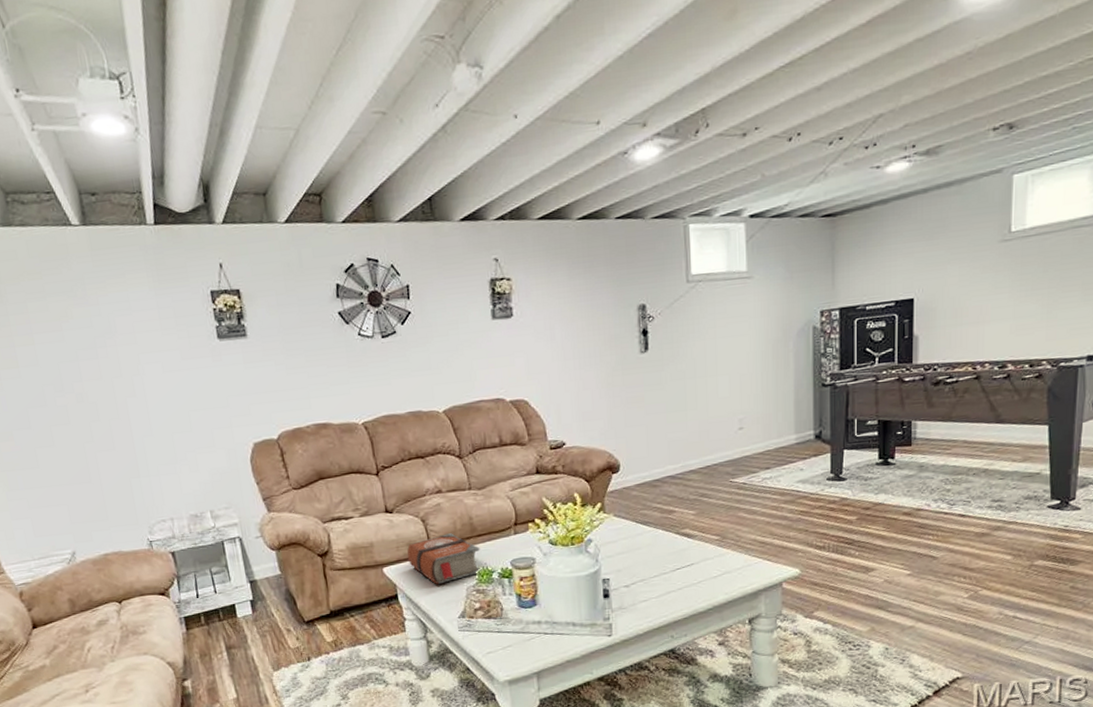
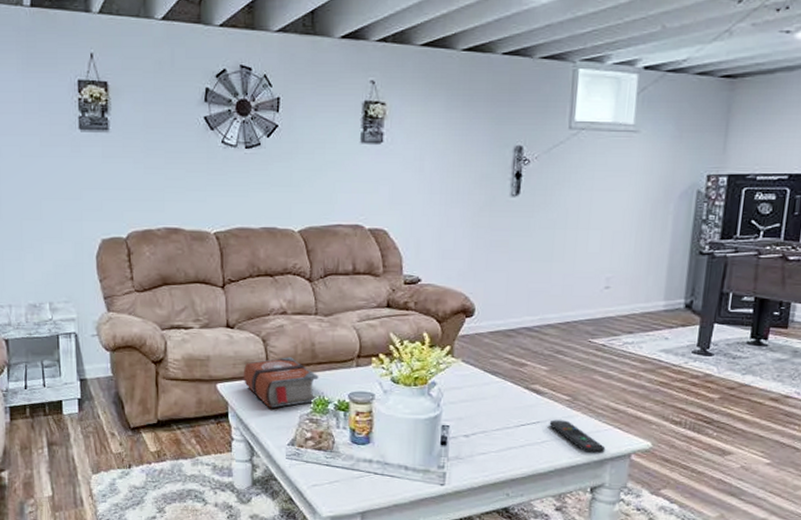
remote control: none [702,559,758,588] -> present [549,419,606,454]

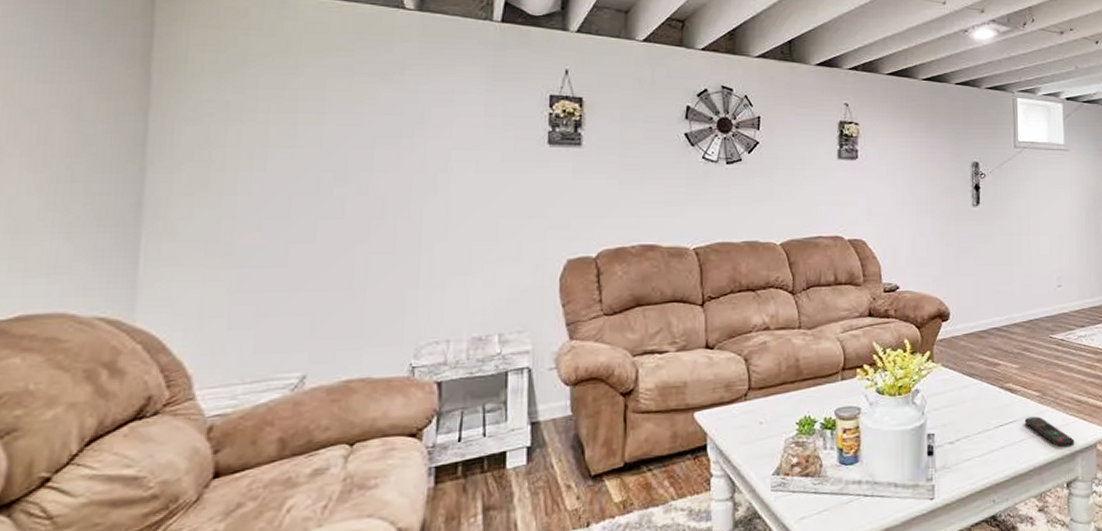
bible: present [243,357,319,408] -> none [723,375,804,434]

